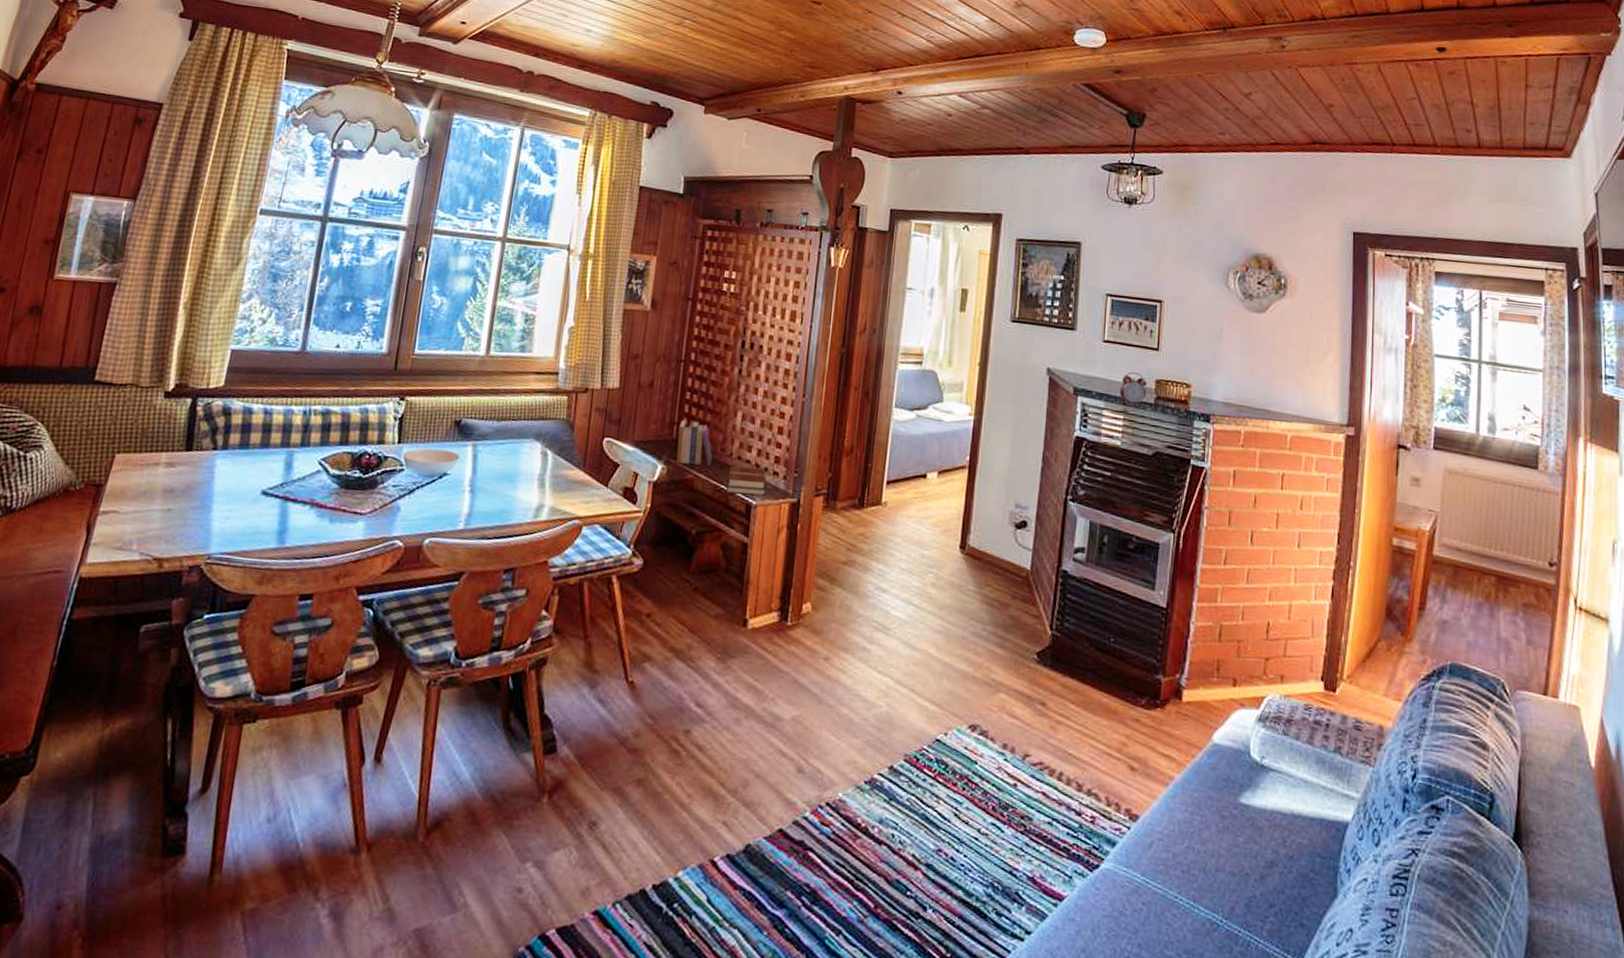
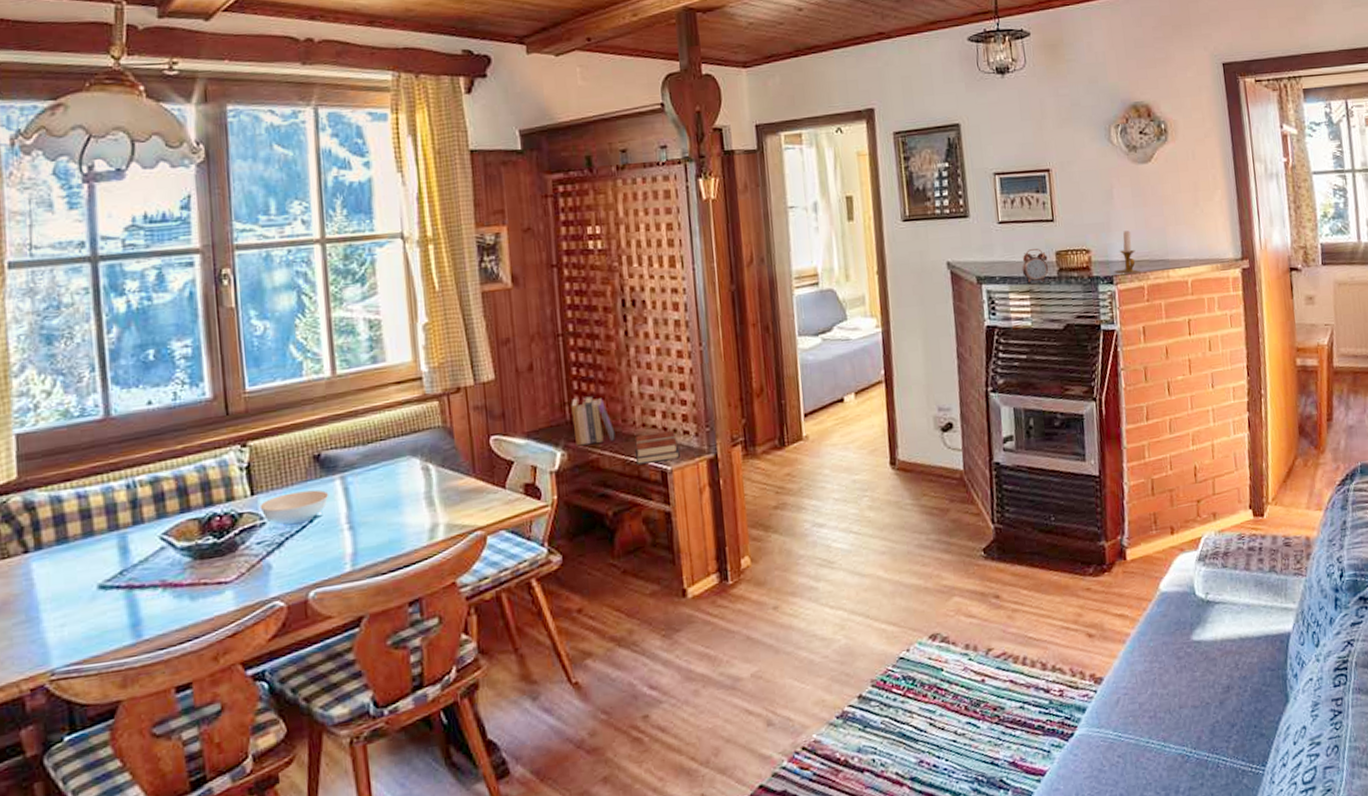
candlestick: none [1212,373,1241,418] -> present [1114,230,1142,275]

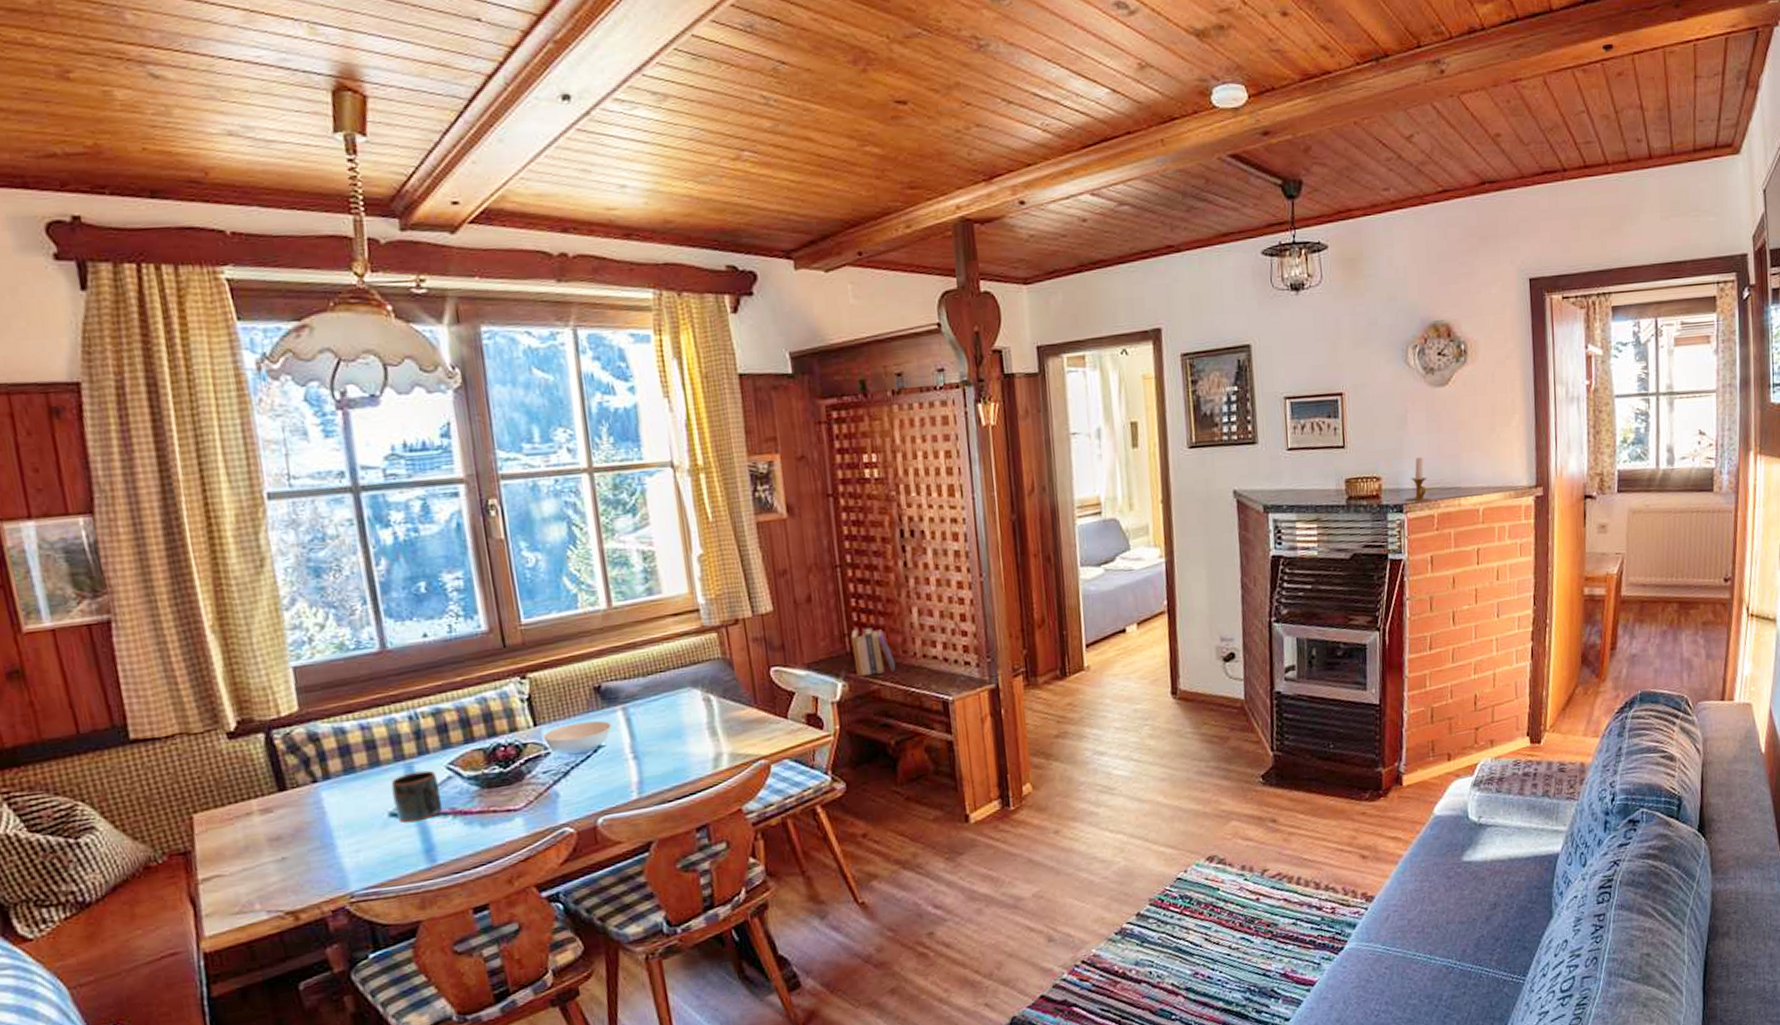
mug: none [103,540,153,596] -> present [391,770,443,823]
books: present [635,431,680,464] -> none [916,662,961,695]
alarm clock: present [1021,249,1049,283] -> none [1310,476,1338,511]

